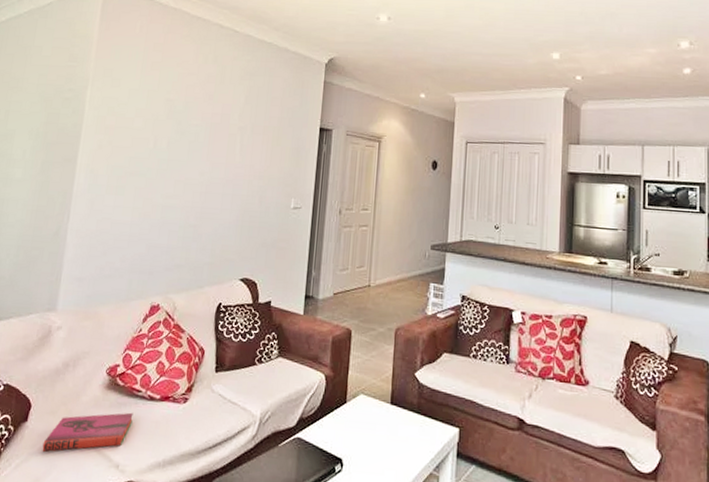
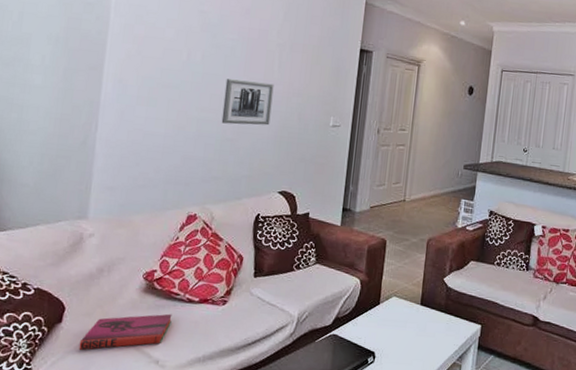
wall art: none [185,164,236,210] -> present [221,79,274,126]

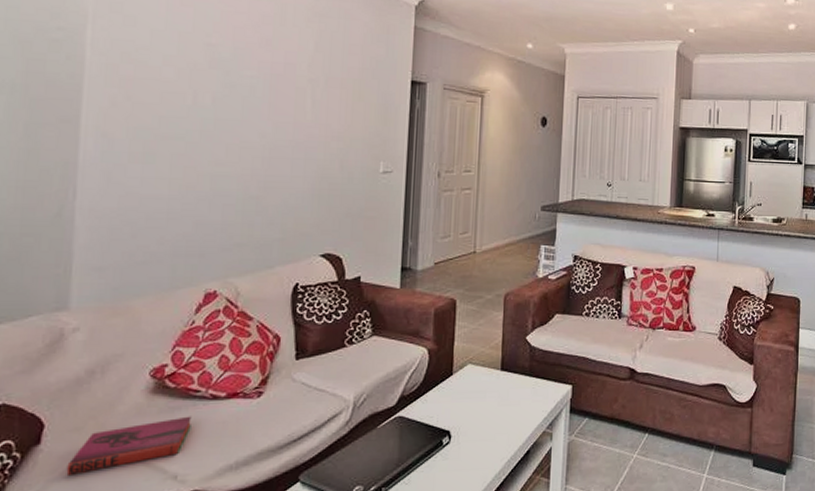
wall art: present [221,79,274,126] -> none [242,124,308,179]

